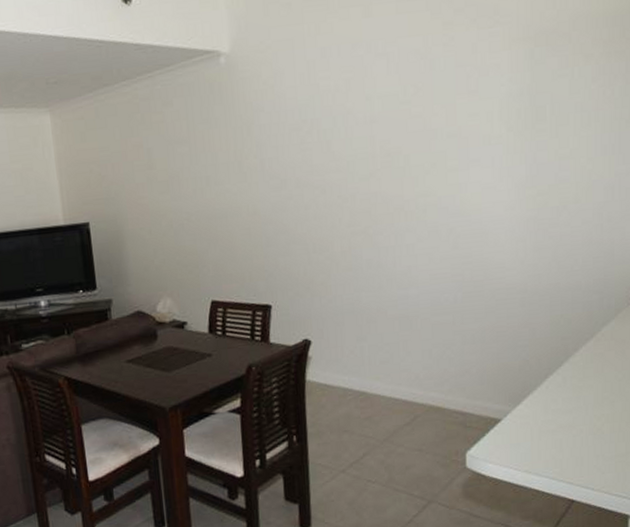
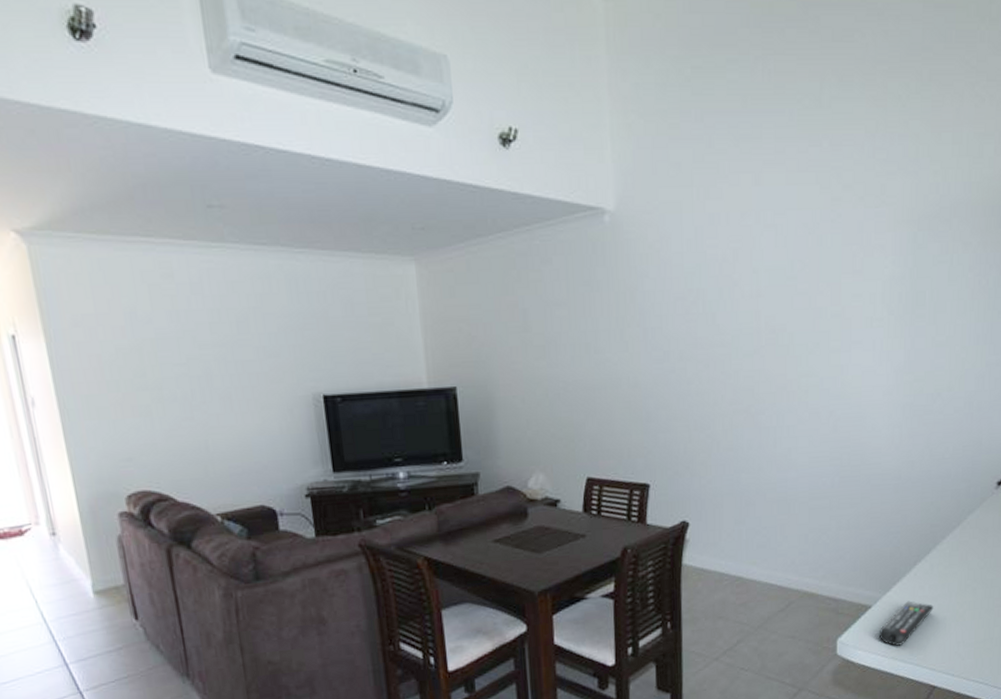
remote control: none [510,414,569,460] -> present [878,600,934,646]

